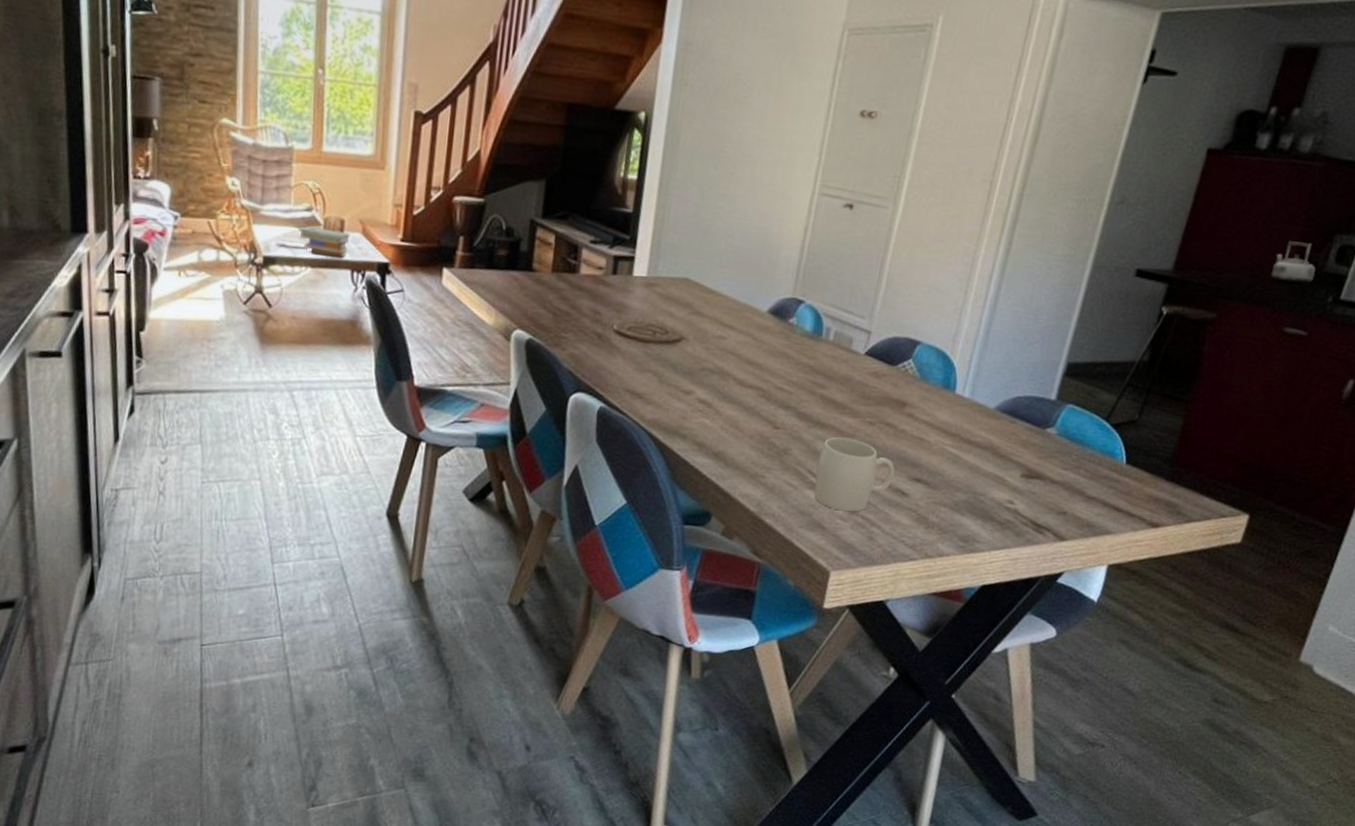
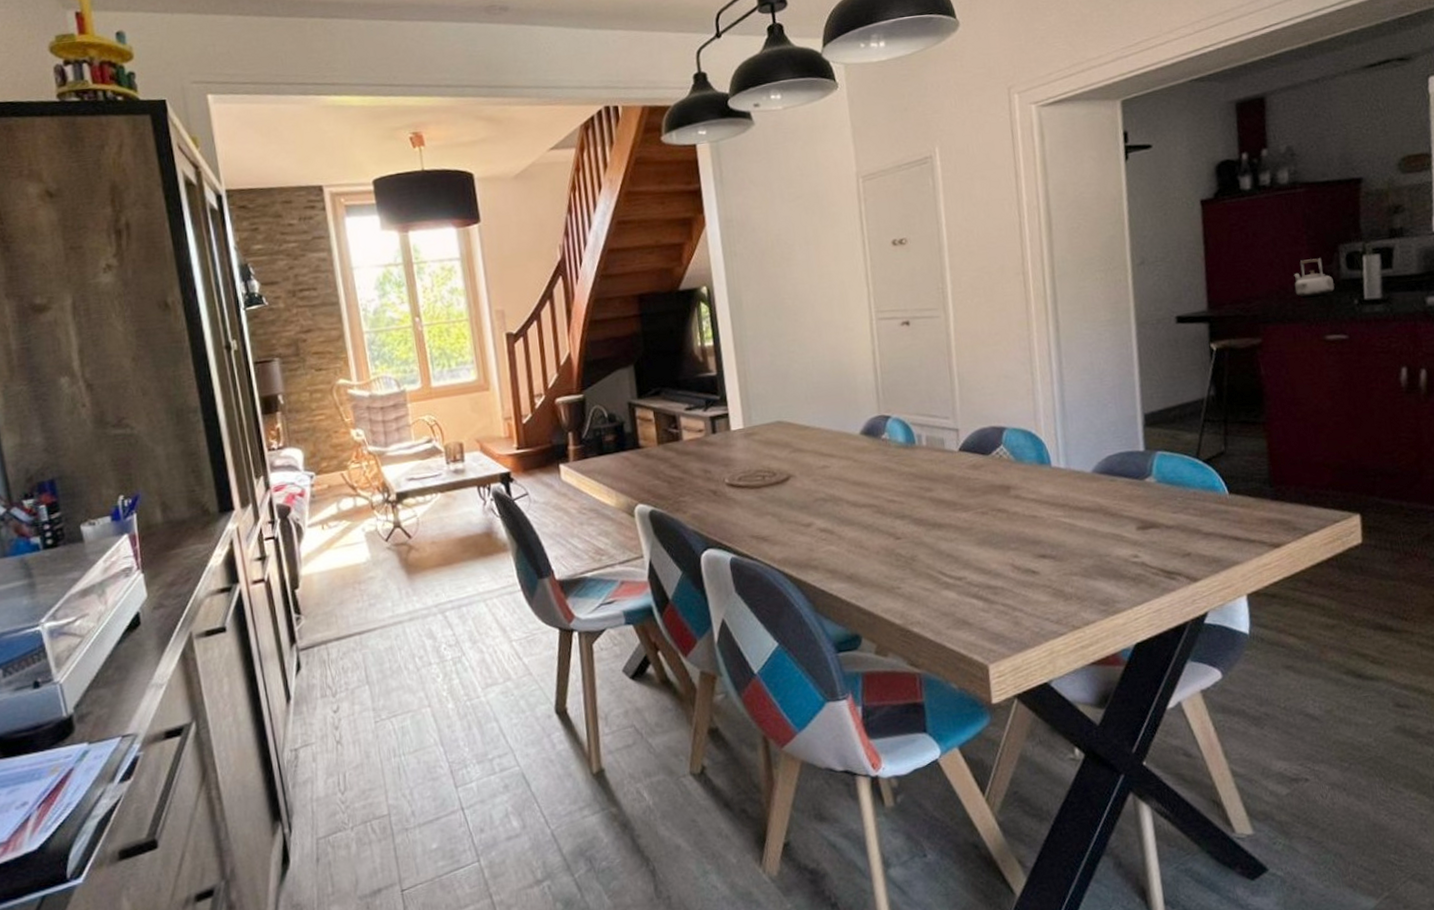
books: present [298,225,350,259] -> none [423,453,471,480]
mug: present [814,436,895,512] -> none [945,531,1020,604]

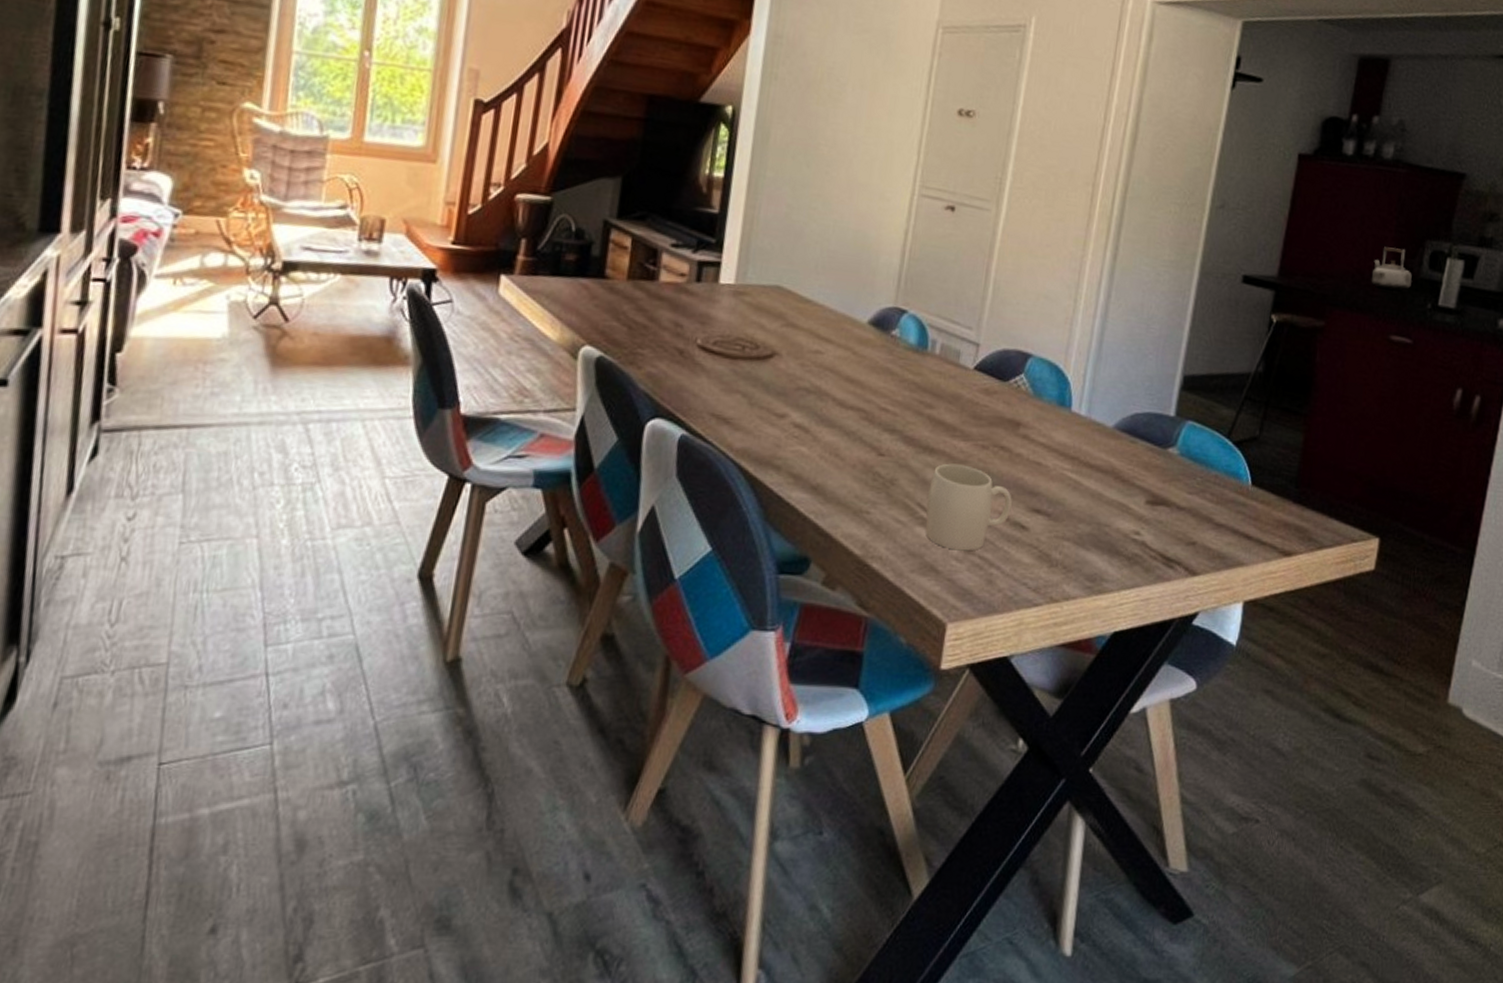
mug: none [945,531,1020,604] -> present [925,463,1012,551]

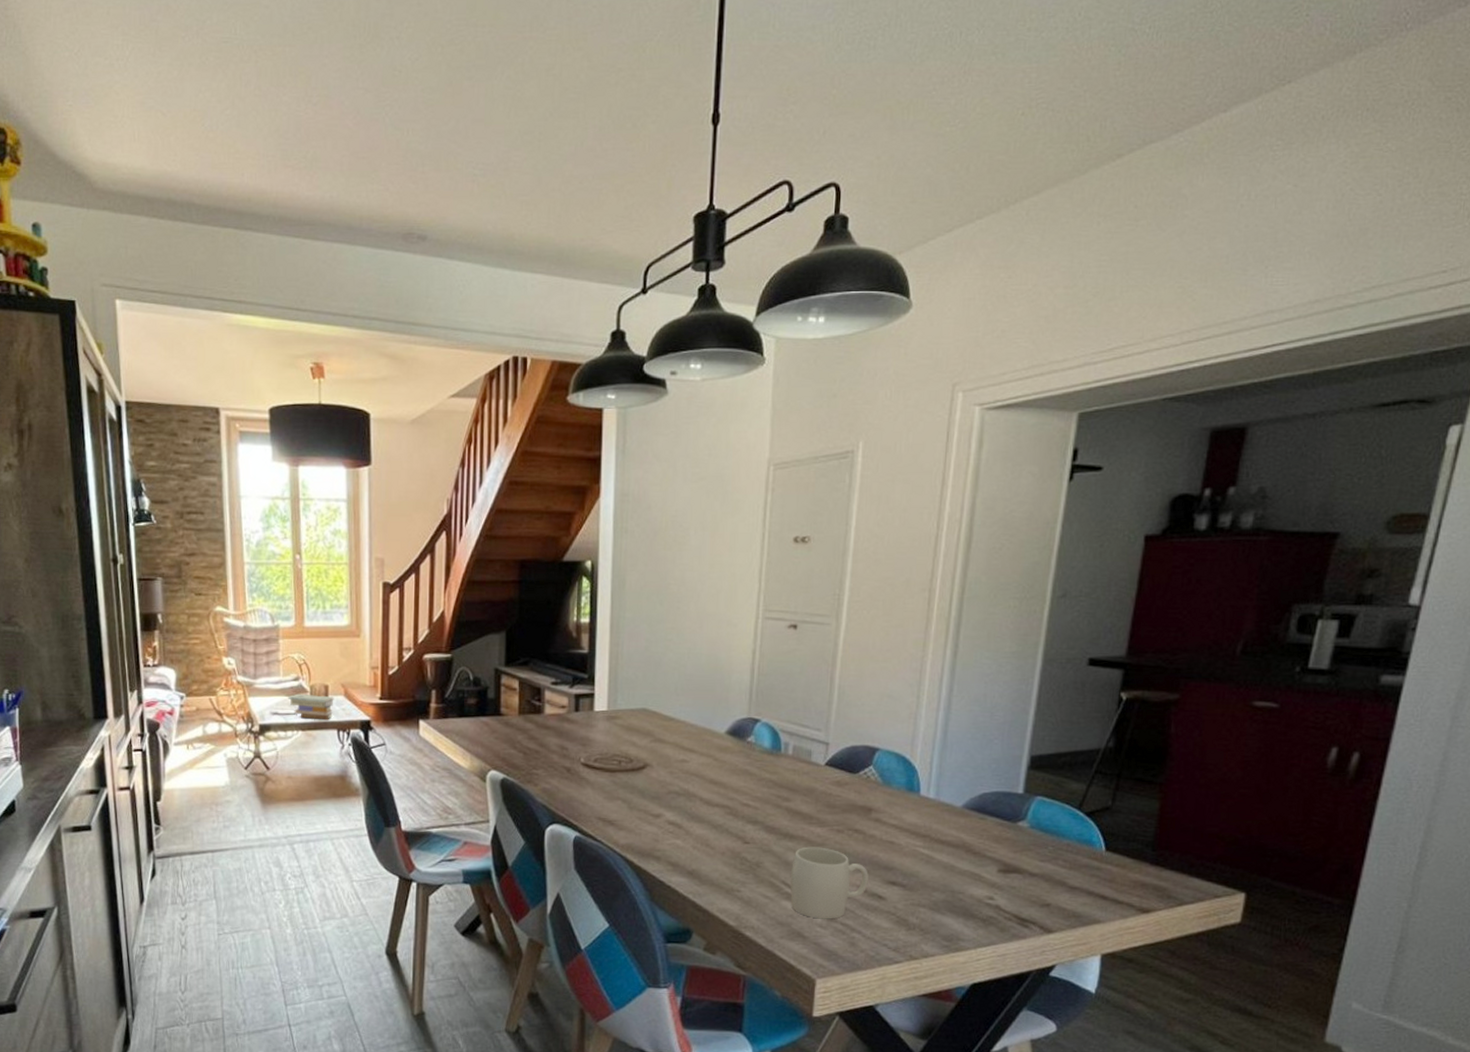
books: none [328,225,391,264] -> present [288,693,334,720]
kettle: present [1371,247,1412,291] -> none [1230,616,1277,657]

